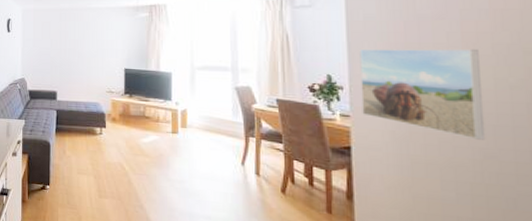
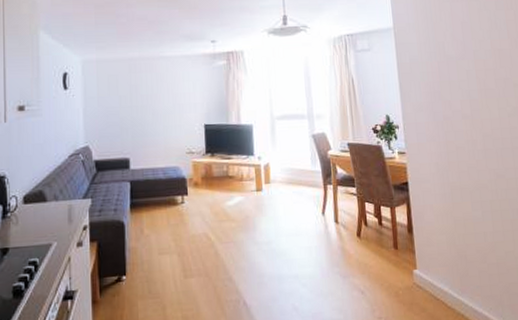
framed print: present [359,48,486,140] -> none [408,84,497,163]

